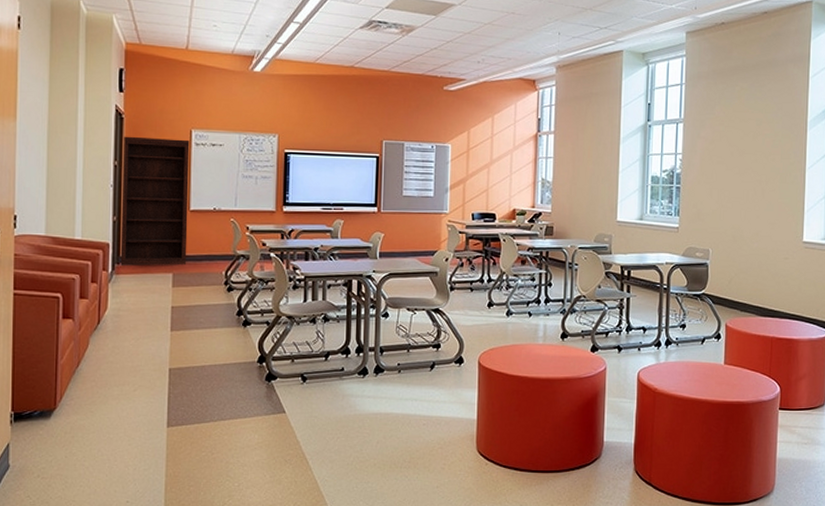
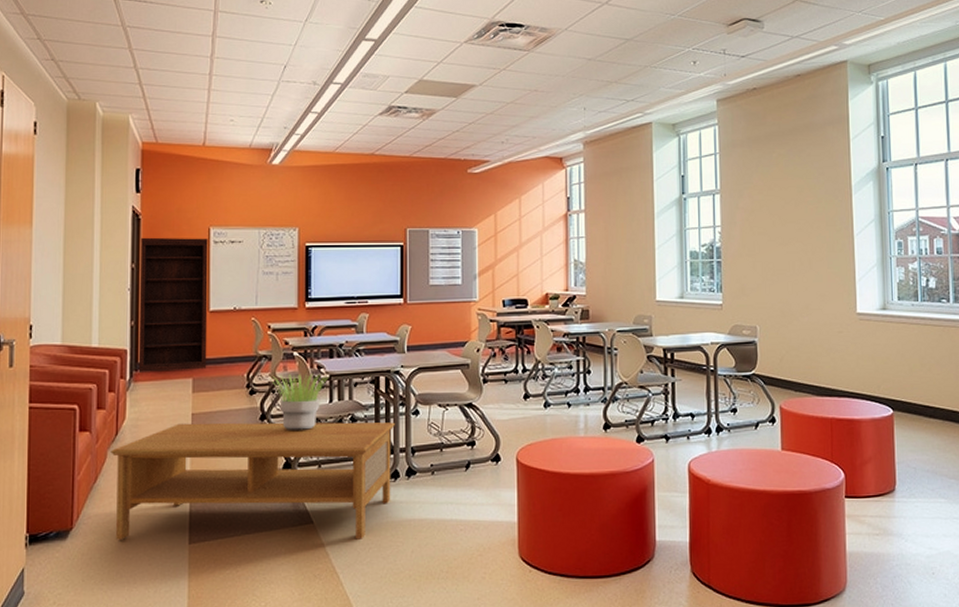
coffee table: none [93,315,365,429] -> present [110,422,395,540]
potted plant: none [247,273,303,327] -> present [270,373,328,430]

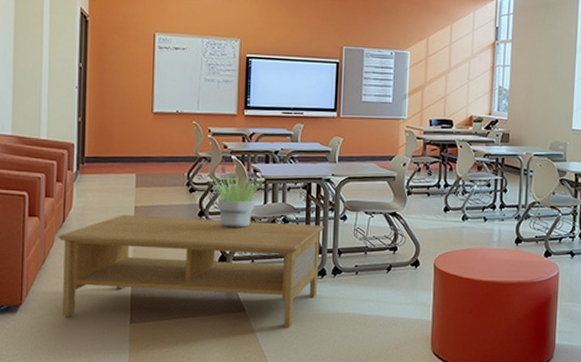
bookshelf: present [138,237,208,372] -> none [85,38,153,166]

